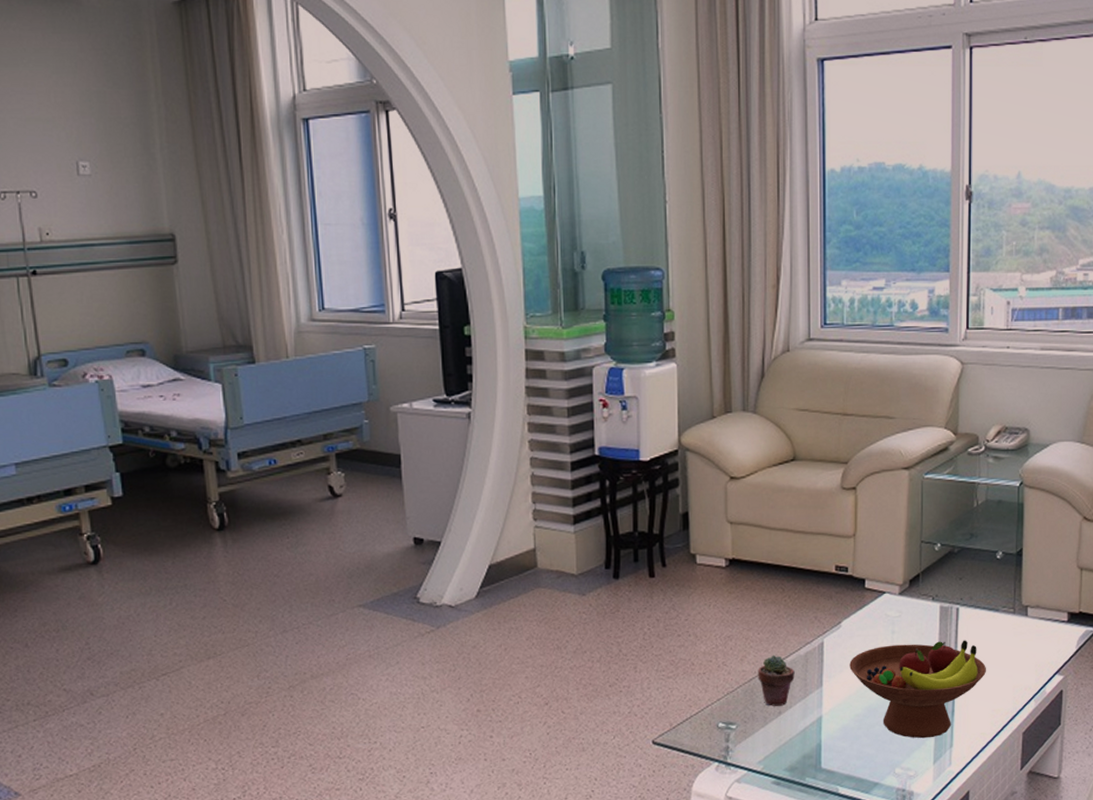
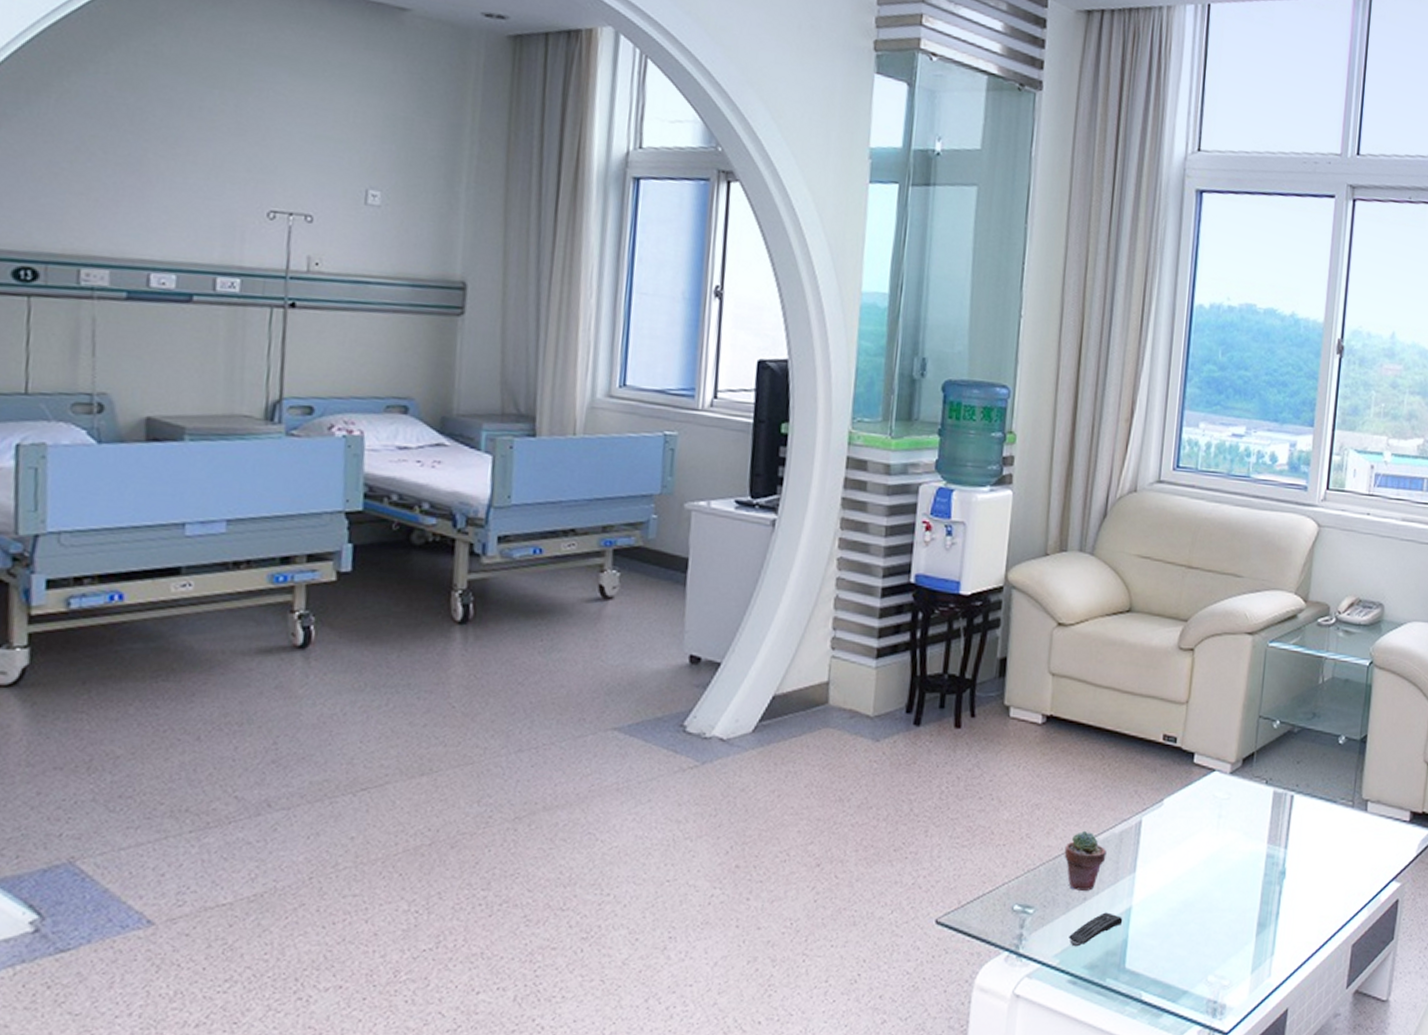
remote control: none [769,722,815,754] -> present [1069,912,1123,947]
fruit bowl: present [849,640,986,739] -> none [1168,831,1318,943]

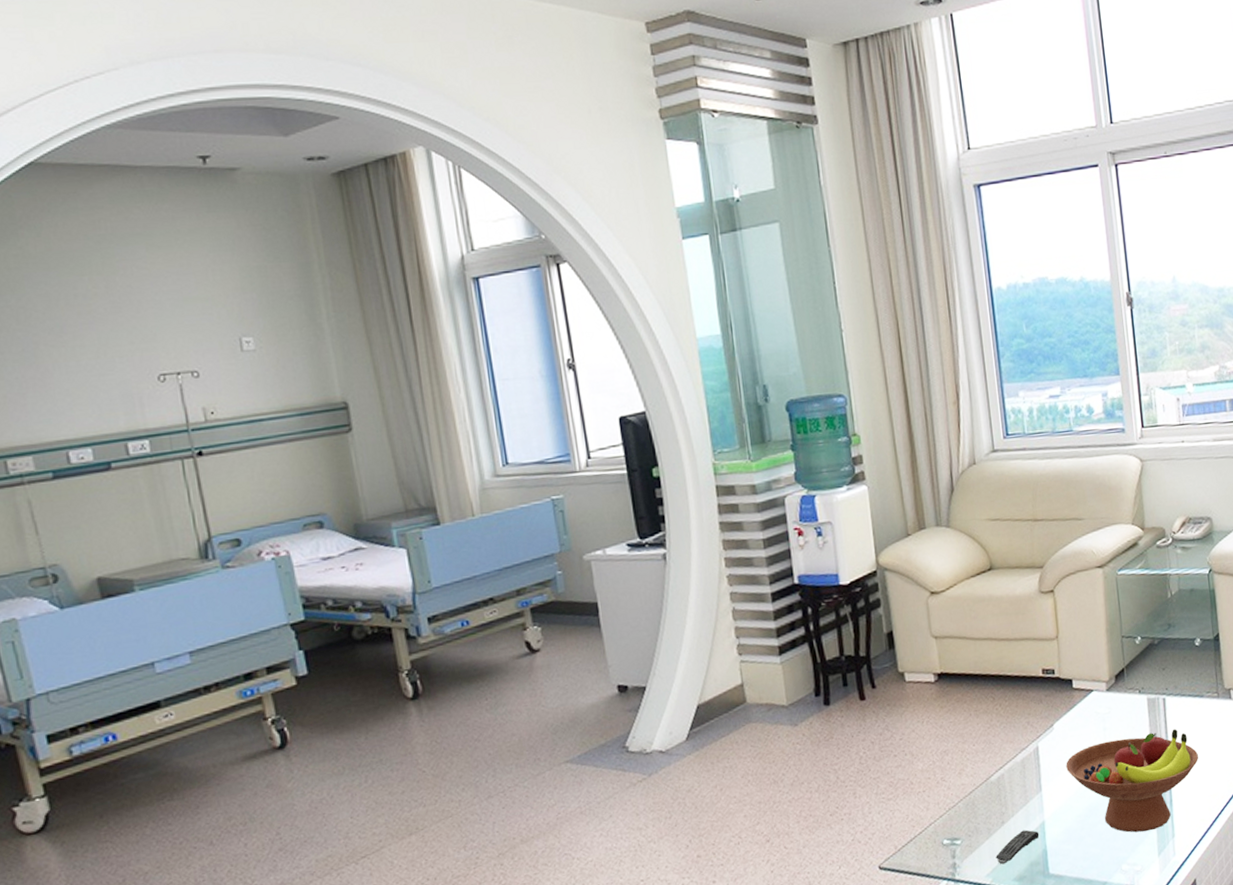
potted succulent: present [1064,830,1107,891] -> none [976,764,1014,817]
fruit bowl: none [1168,831,1318,943] -> present [1066,729,1198,833]

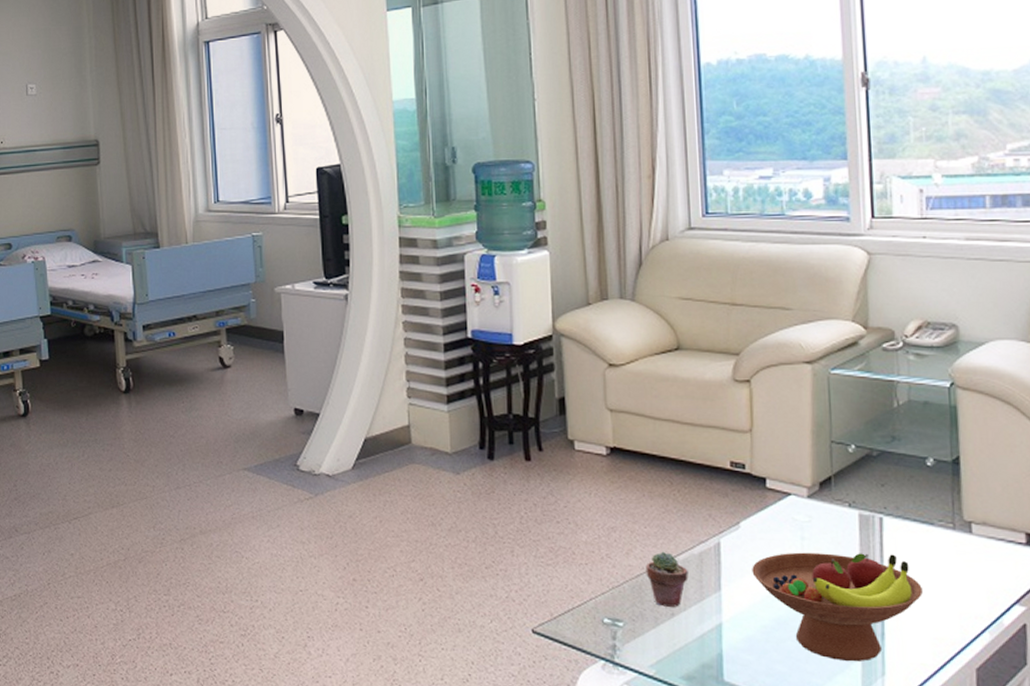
potted succulent: none [976,764,1014,817] -> present [645,551,688,607]
remote control: present [996,829,1040,865] -> none [662,627,715,659]

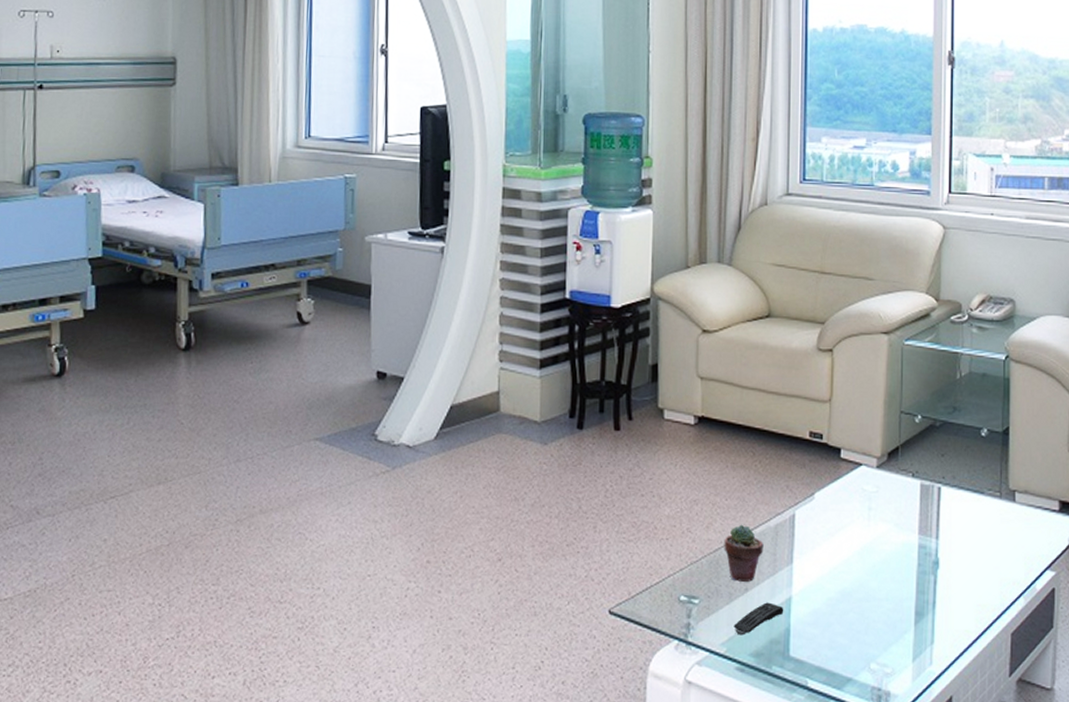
remote control: none [662,627,715,659] -> present [734,602,784,636]
fruit bowl: present [752,552,922,662] -> none [822,522,970,632]

